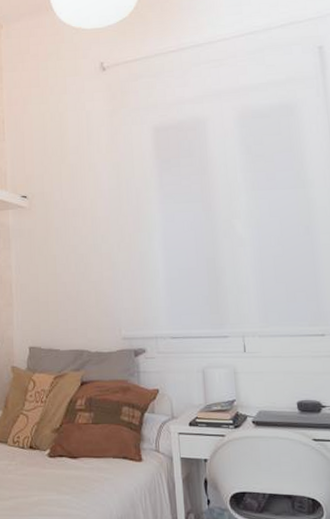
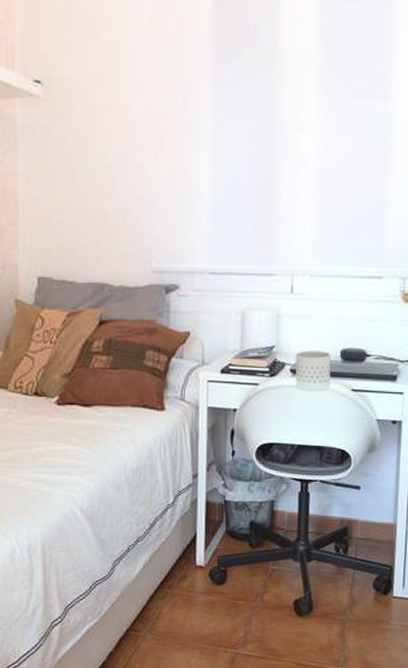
mug: none [255,403,293,442] -> present [295,351,331,392]

